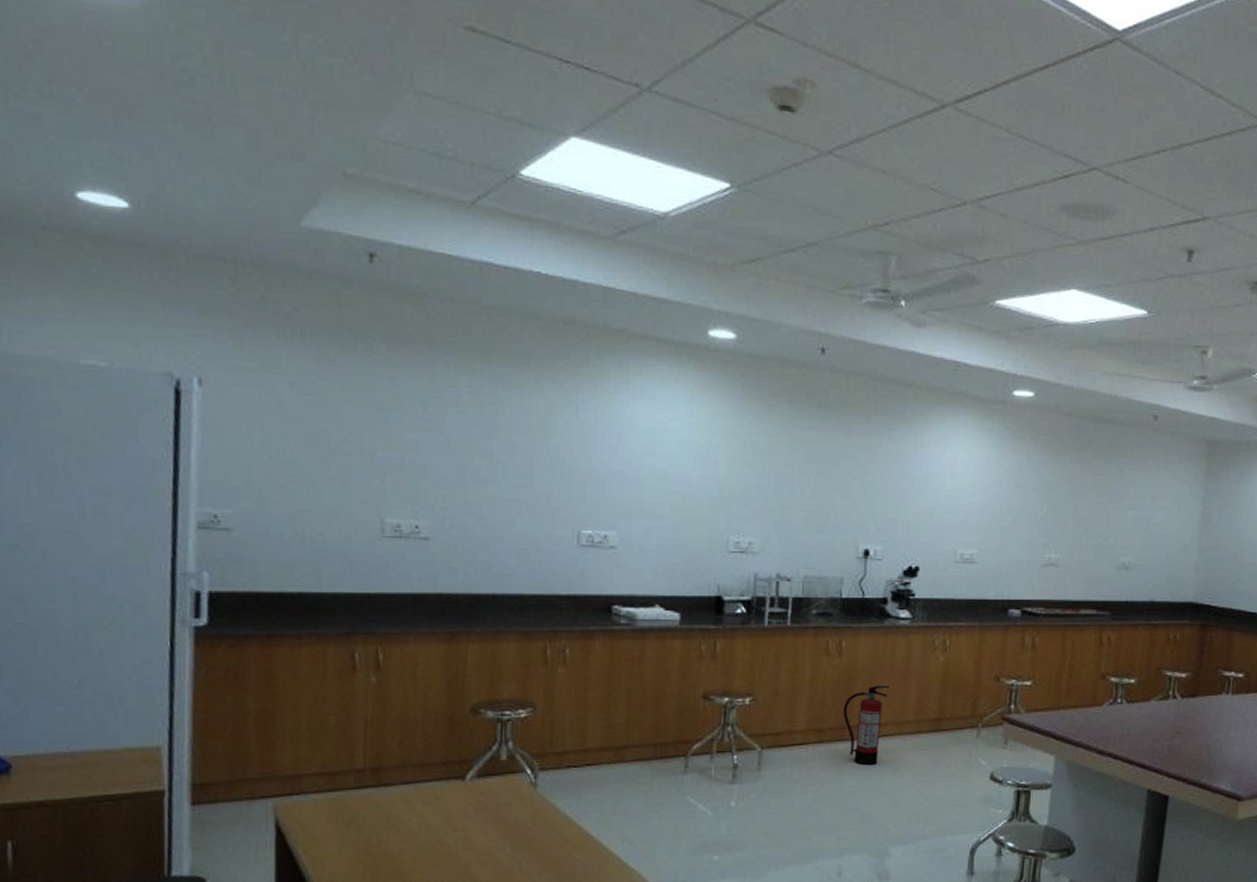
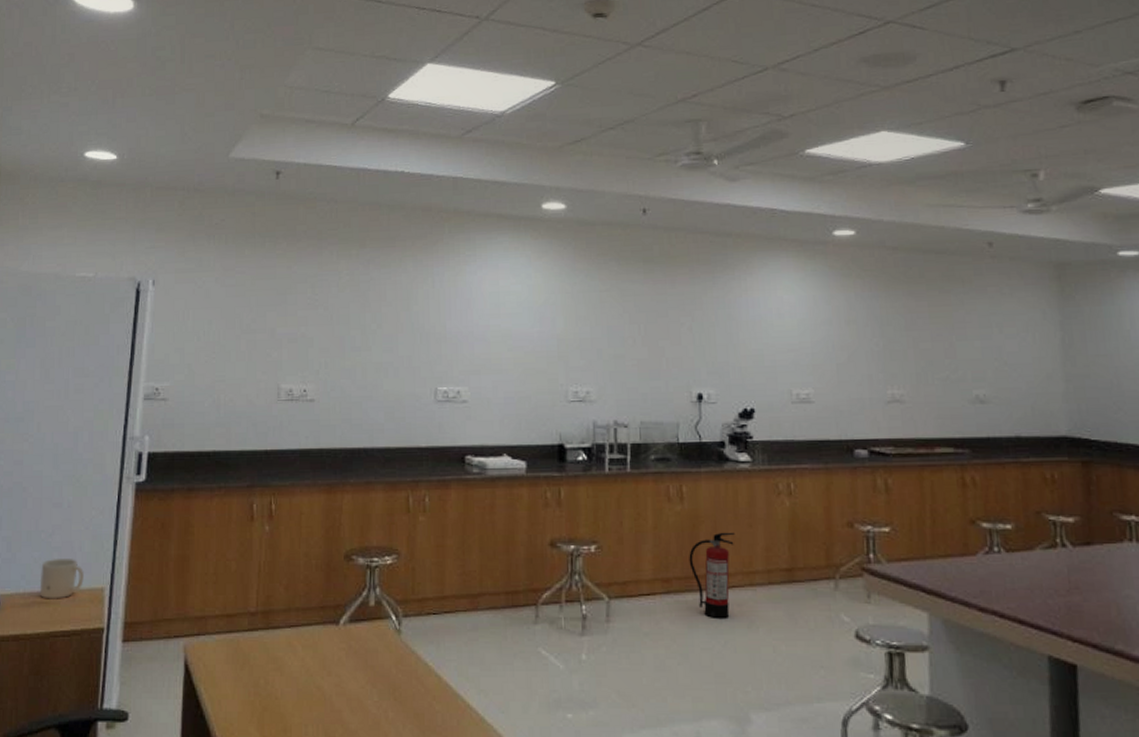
mug: none [67,713,131,762] -> present [39,558,84,601]

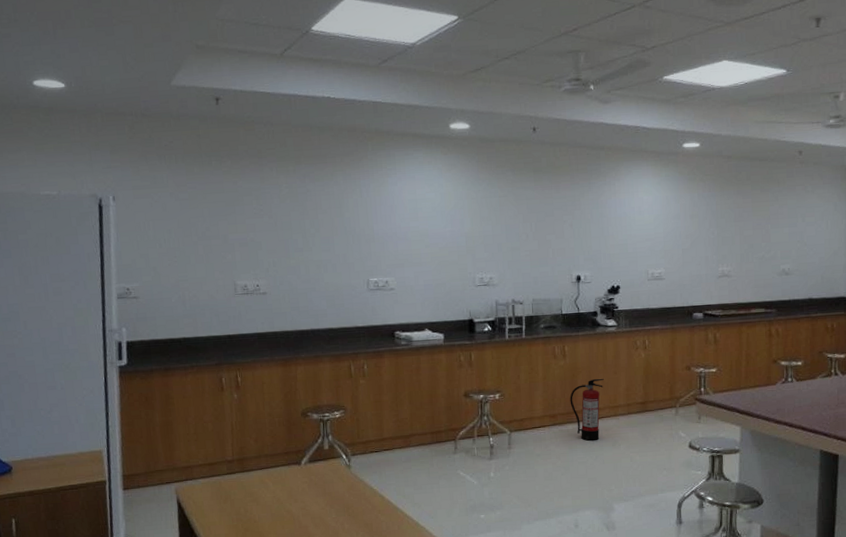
mug: present [39,558,84,601] -> none [44,429,84,463]

